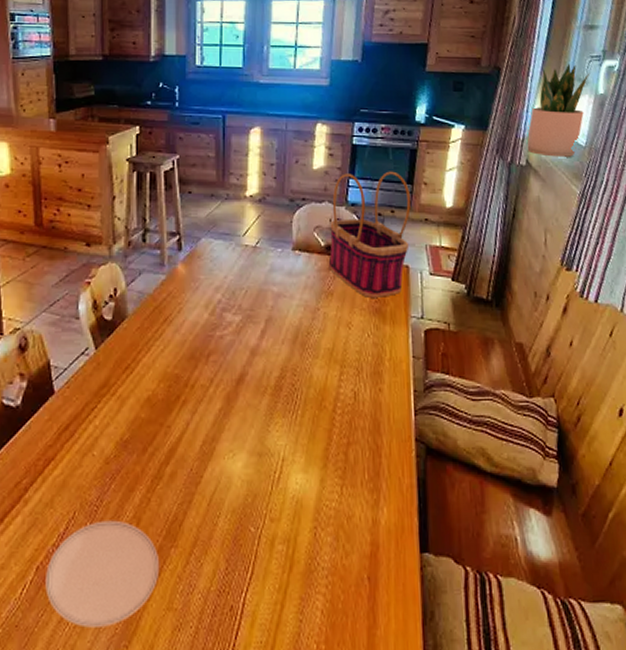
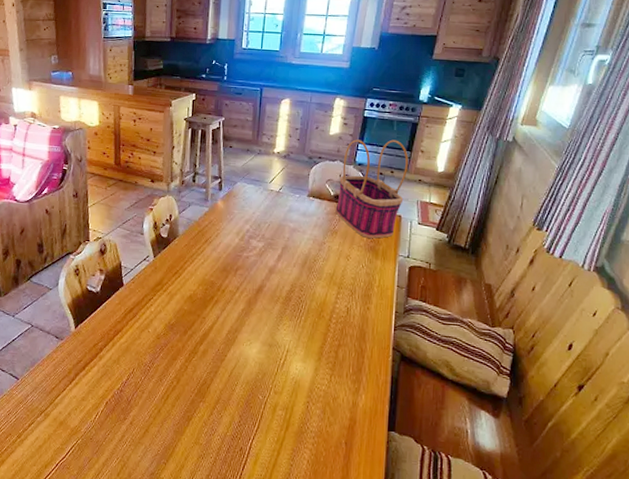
plate: present [45,520,160,628] -> none [111,377,192,449]
planter: present [527,64,590,157] -> none [515,57,582,137]

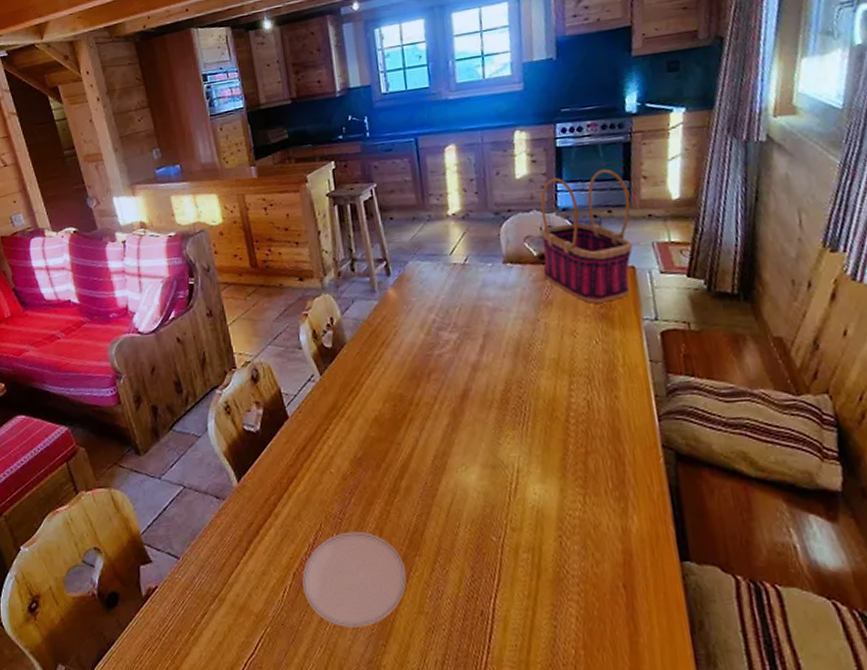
plate: none [111,377,192,449] -> present [302,531,407,628]

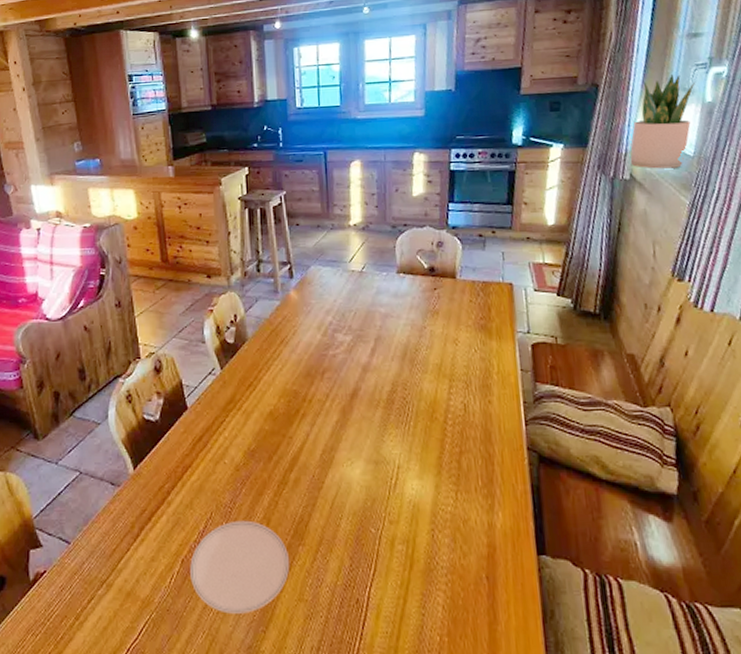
basket: present [540,169,634,304] -> none [432,193,512,315]
planter: none [764,17,842,128] -> present [630,74,696,169]

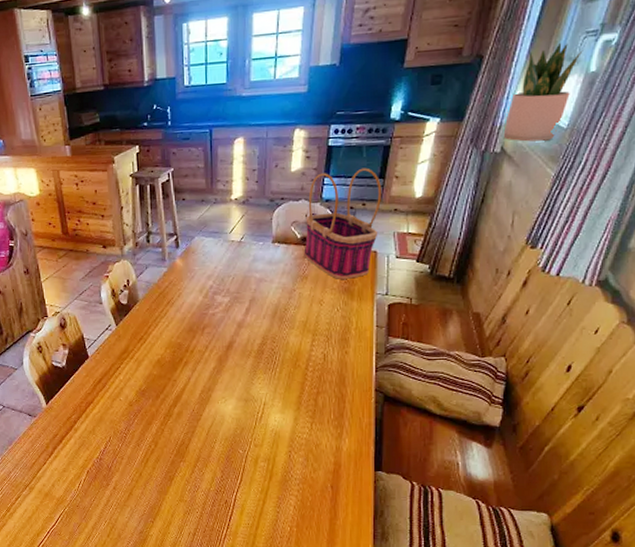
plate: present [190,520,290,614] -> none [94,443,173,509]
basket: none [432,193,512,315] -> present [304,168,382,279]

